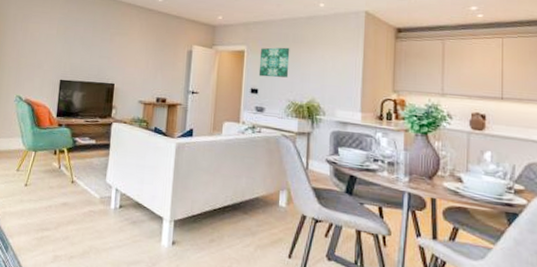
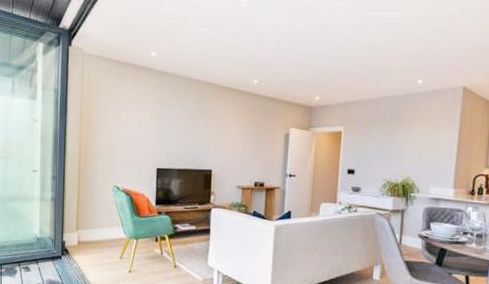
wall art: present [258,47,290,78] -> none [355,126,387,158]

